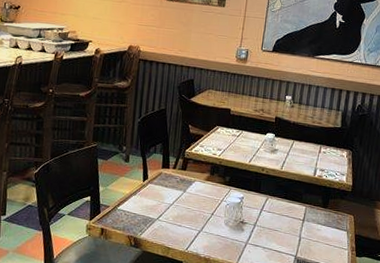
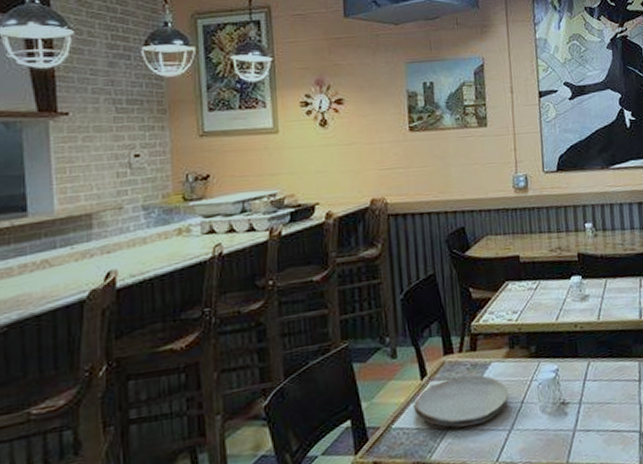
plate: none [135,185,204,221] -> present [414,375,509,428]

